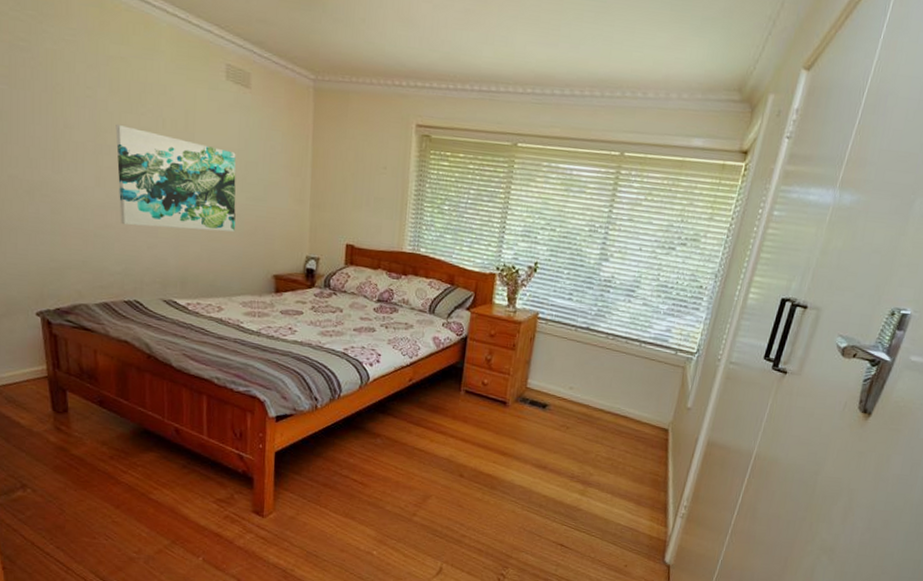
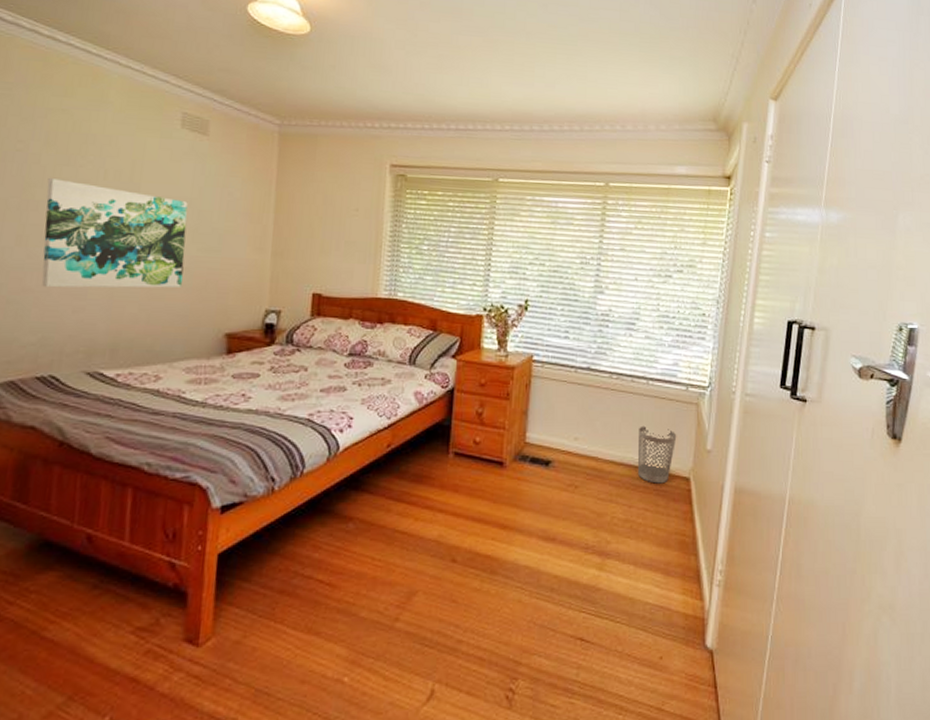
wastebasket: none [622,382,662,432] -> present [637,425,677,484]

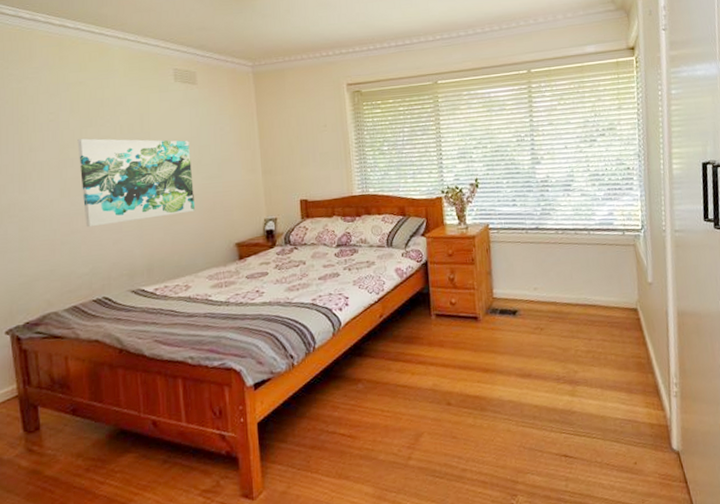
wastebasket: present [637,425,677,484] -> none [587,269,621,317]

